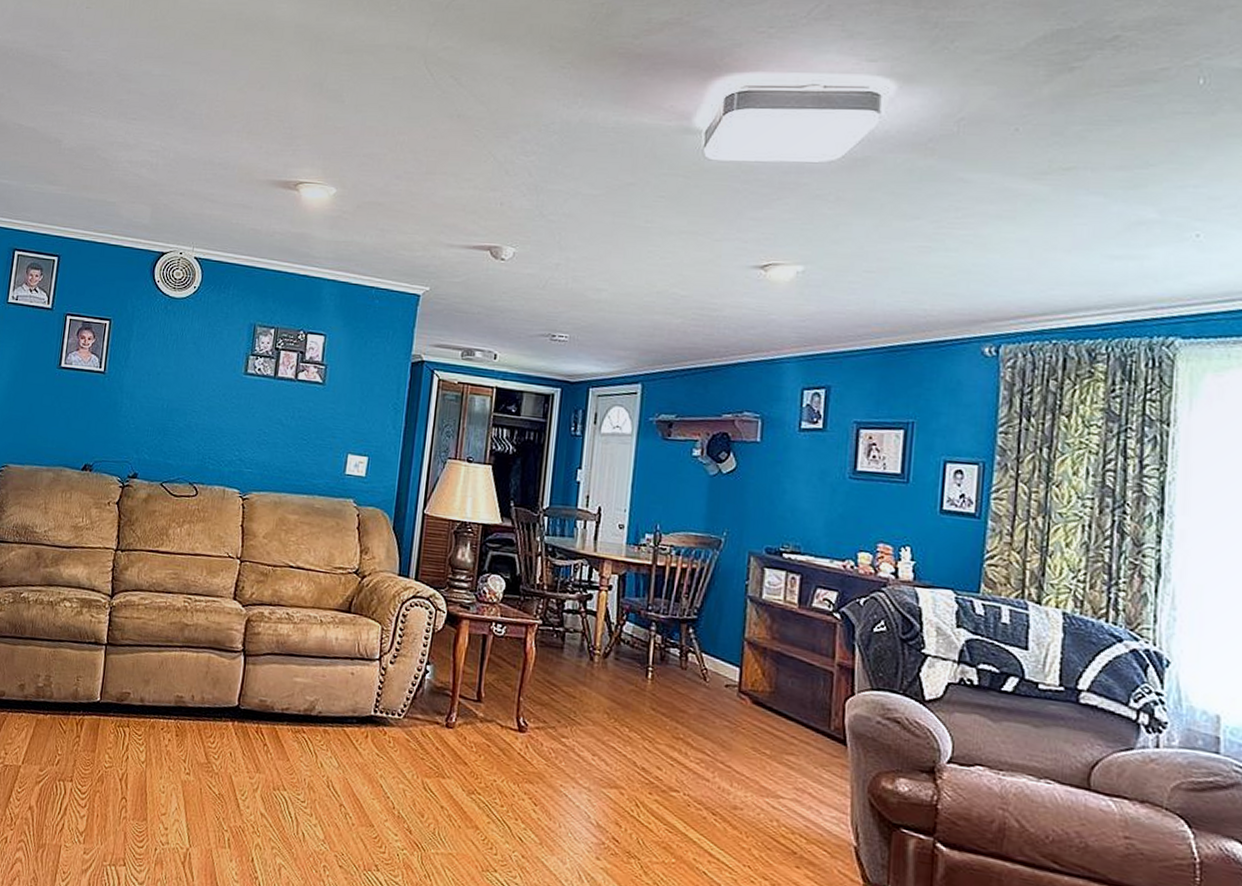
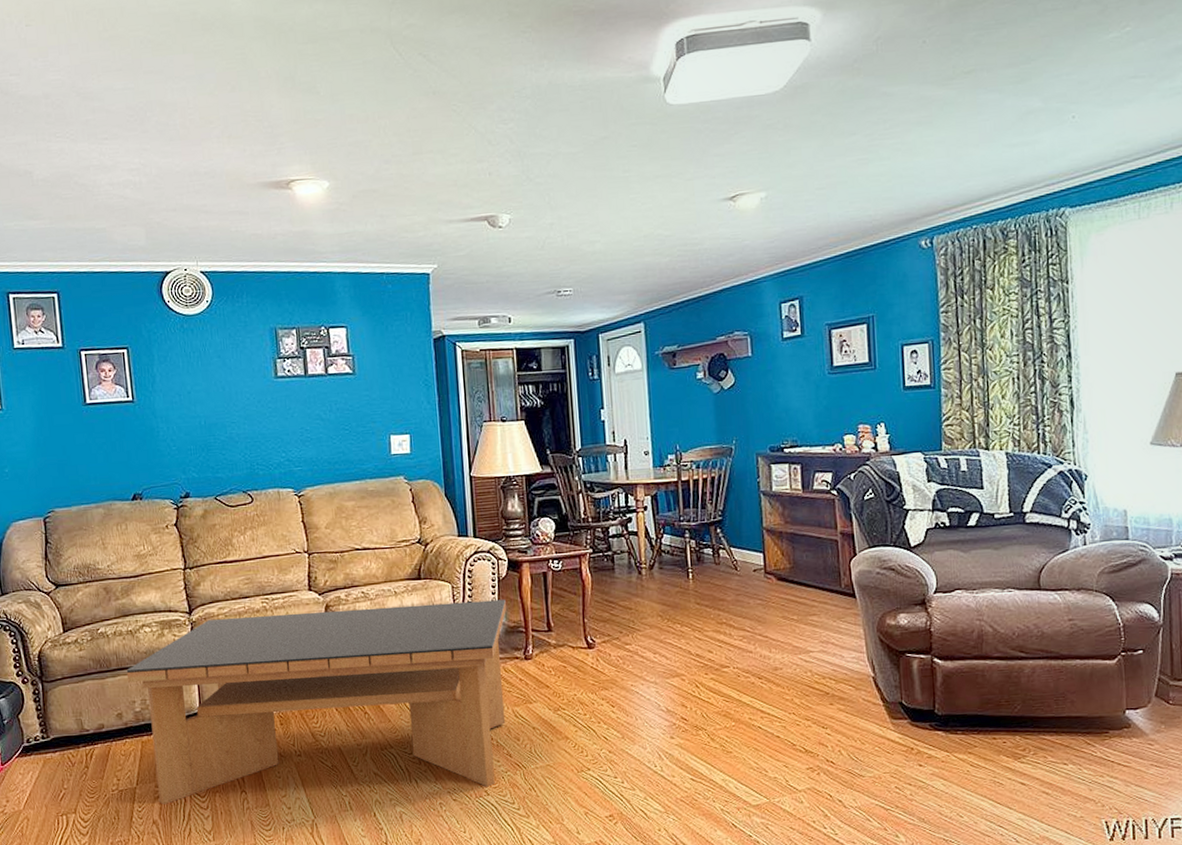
coffee table: none [37,608,437,862] -> present [126,599,506,804]

